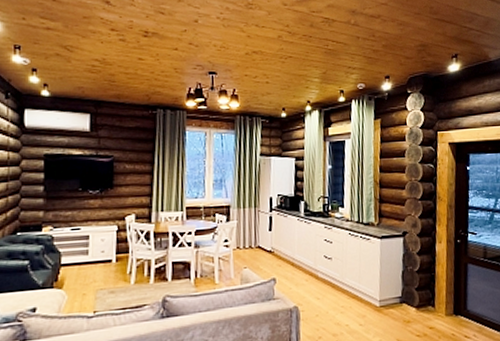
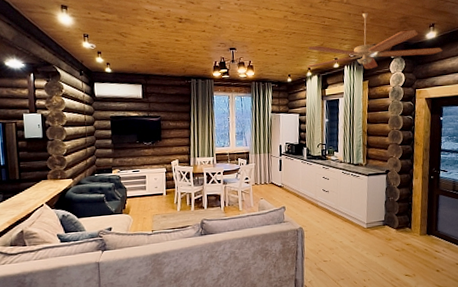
ceiling fan: none [306,36,468,105] -> present [307,12,443,70]

